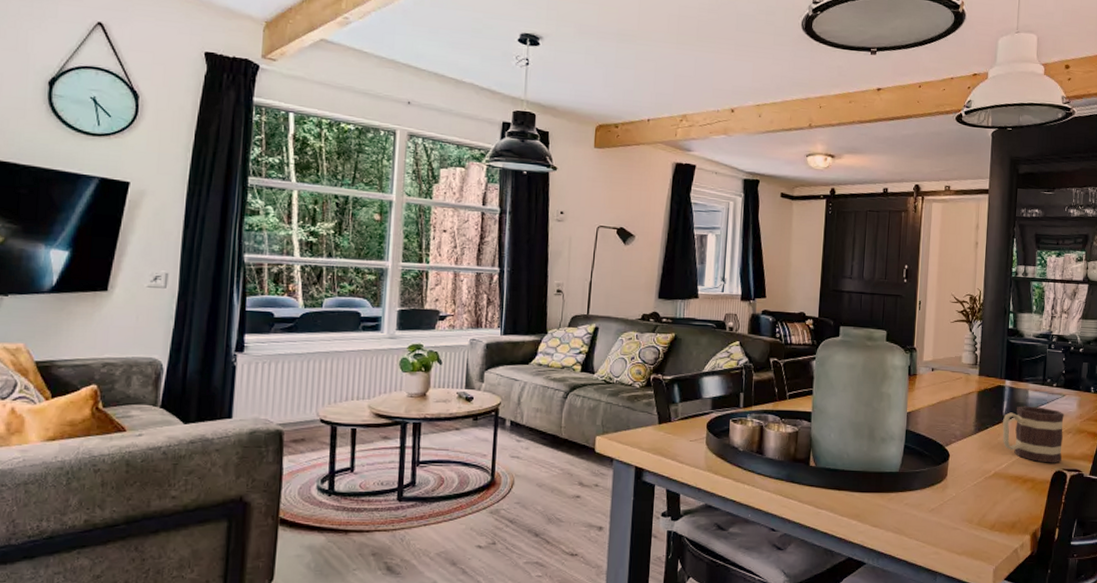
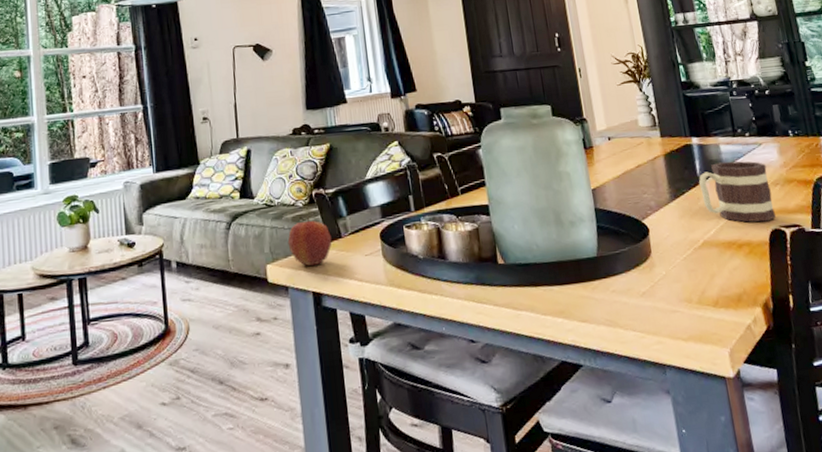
apple: none [619,398,662,444] -> present [287,216,332,267]

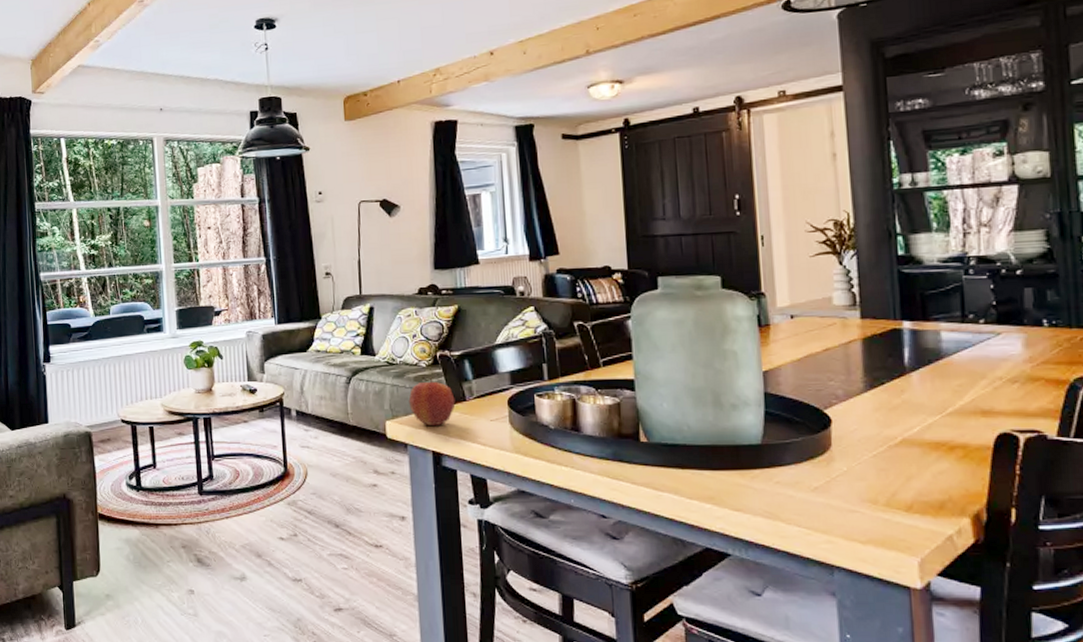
mug: present [699,161,777,223] -> none [906,351,1009,424]

